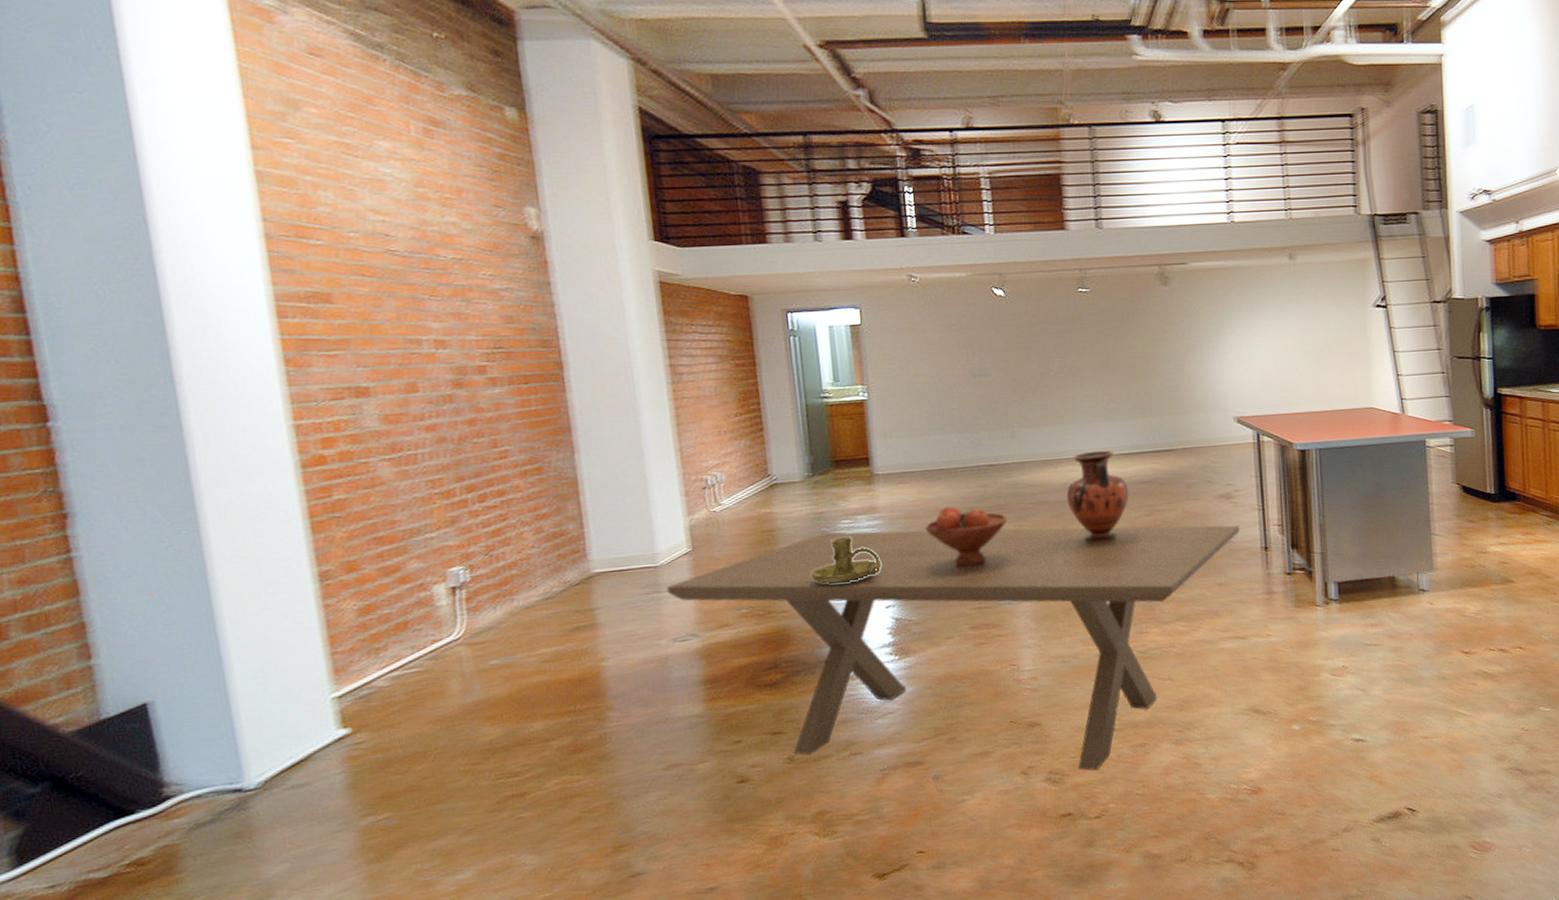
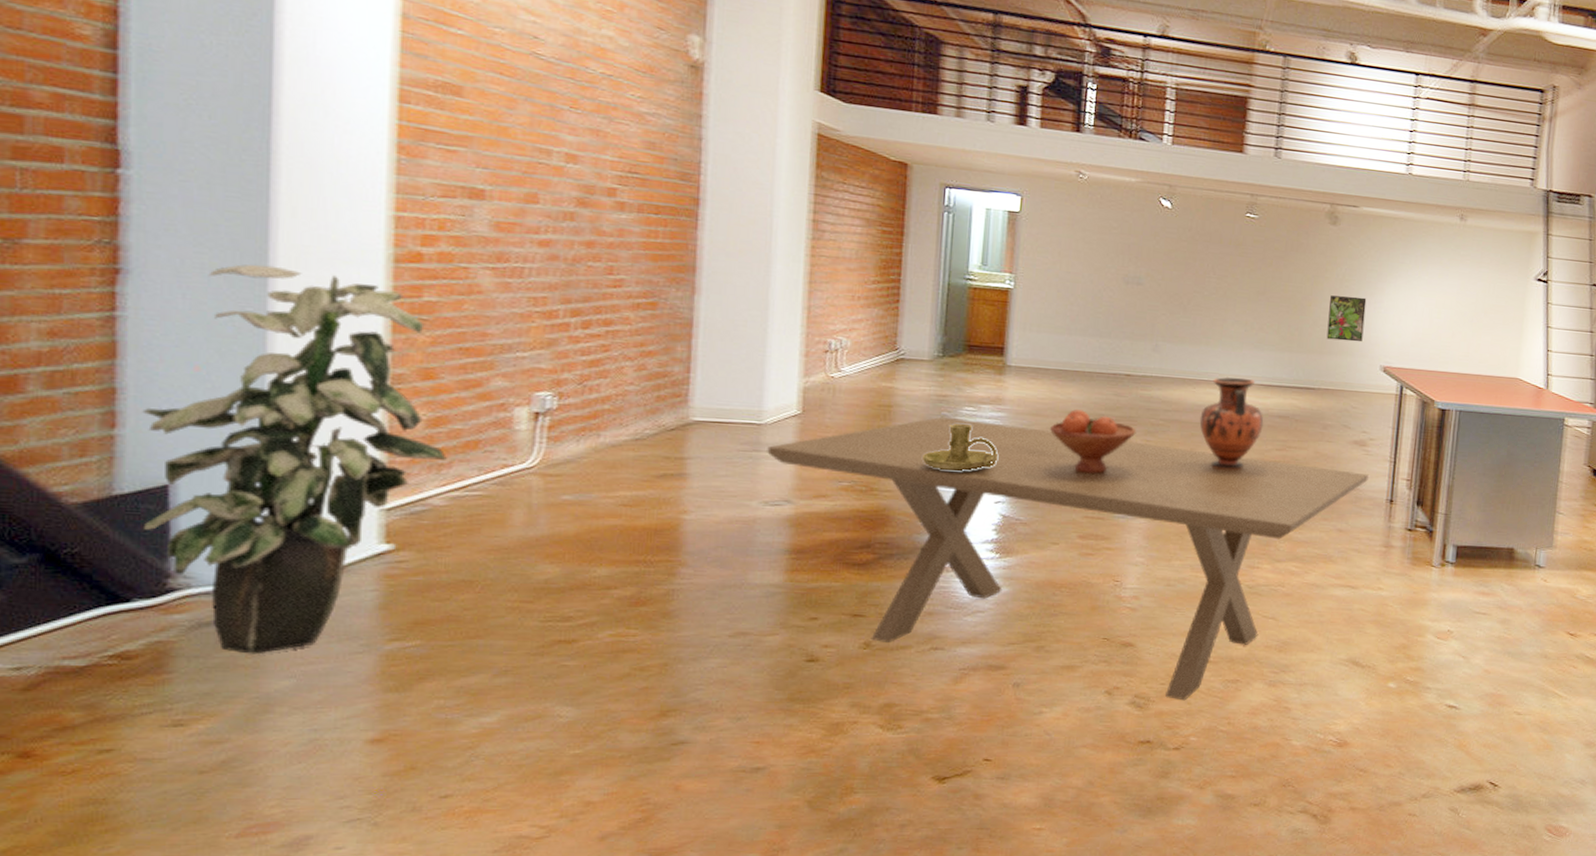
indoor plant: none [111,488,382,846] -> present [142,264,447,655]
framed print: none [1174,352,1212,399] -> present [1326,295,1367,342]

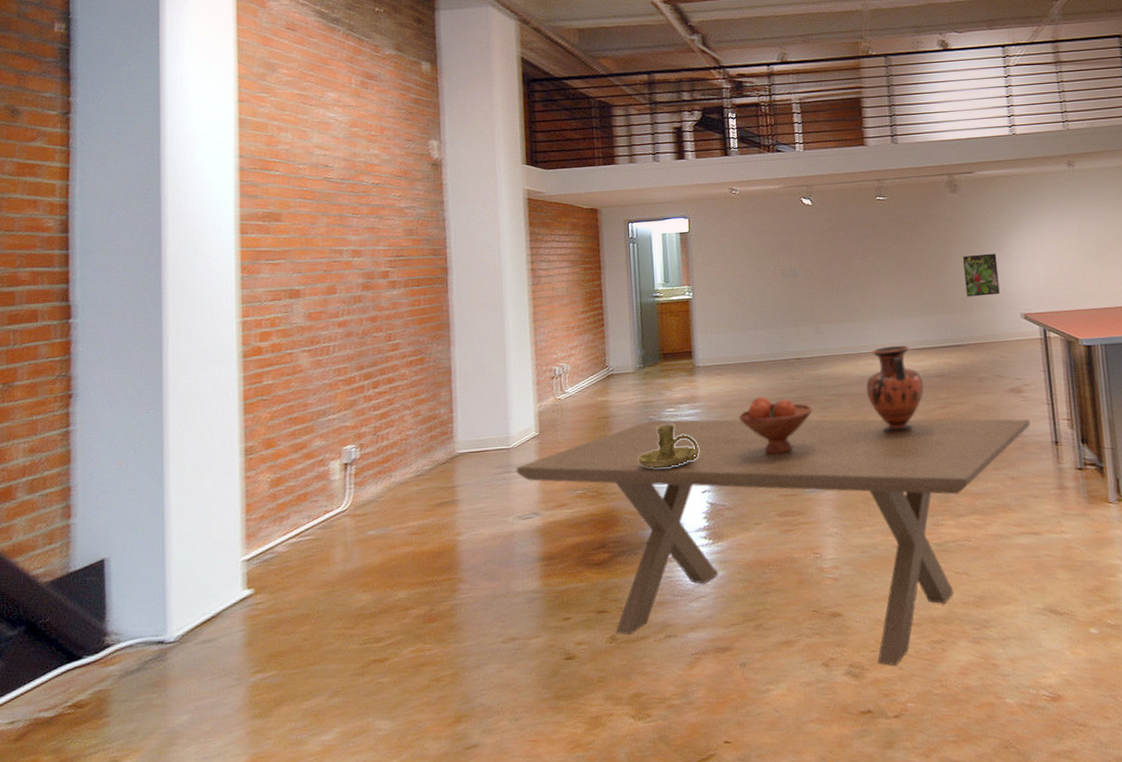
indoor plant: present [142,264,447,655] -> none [87,374,286,695]

